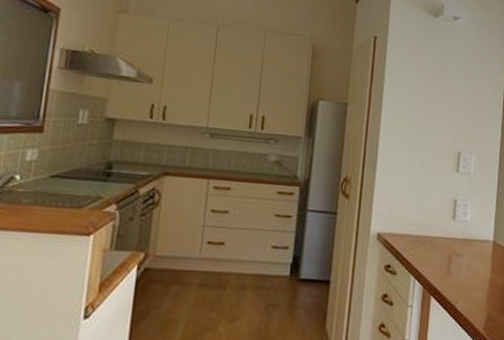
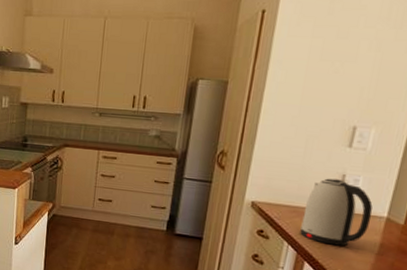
kettle: none [424,204,482,275] -> present [300,178,373,246]

